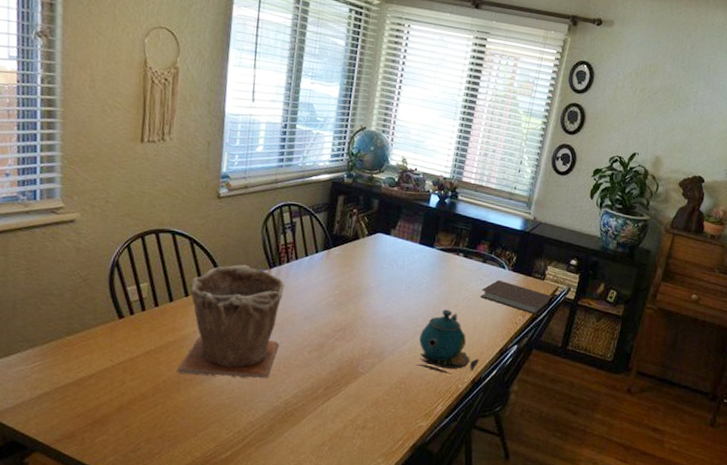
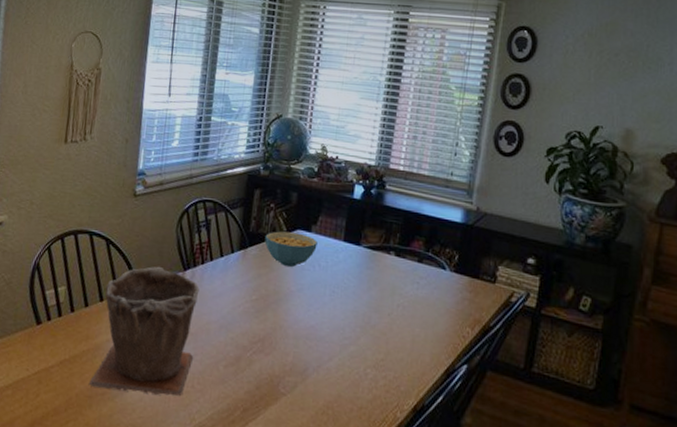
cereal bowl: none [347,234,396,266] -> present [265,231,318,267]
teapot: present [415,309,479,374] -> none [344,318,421,399]
notebook: present [480,279,553,316] -> none [418,282,508,328]

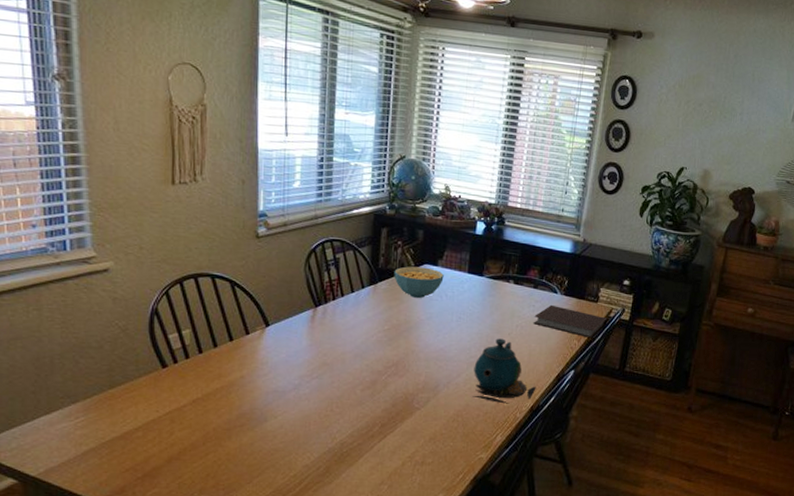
plant pot: present [88,266,200,397] -> none [225,304,332,422]
teapot: none [344,318,421,399] -> present [471,338,536,404]
notebook: none [418,282,508,328] -> present [534,304,608,339]

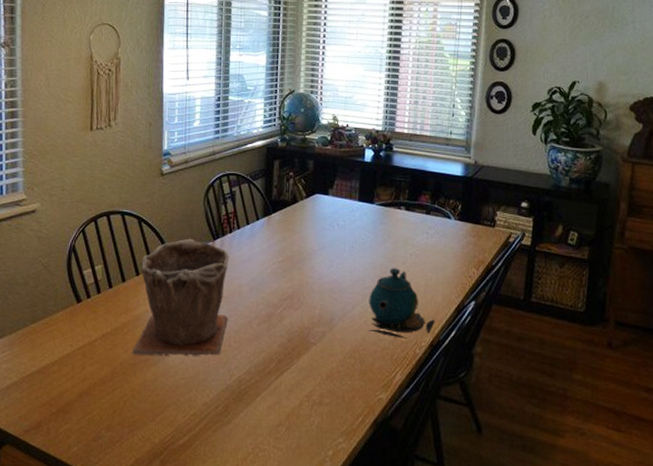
plant pot: none [225,304,332,422] -> present [131,238,230,357]
cereal bowl: present [394,266,444,298] -> none [287,197,335,228]
notebook: present [534,304,608,339] -> none [428,231,507,267]

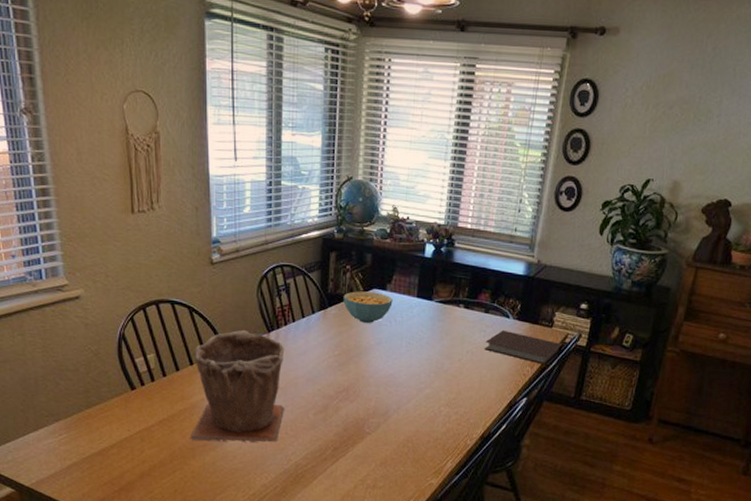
cereal bowl: none [287,197,335,228] -> present [343,291,393,323]
teapot: present [367,268,435,339] -> none [421,364,487,431]
notebook: none [428,231,507,267] -> present [485,329,563,366]

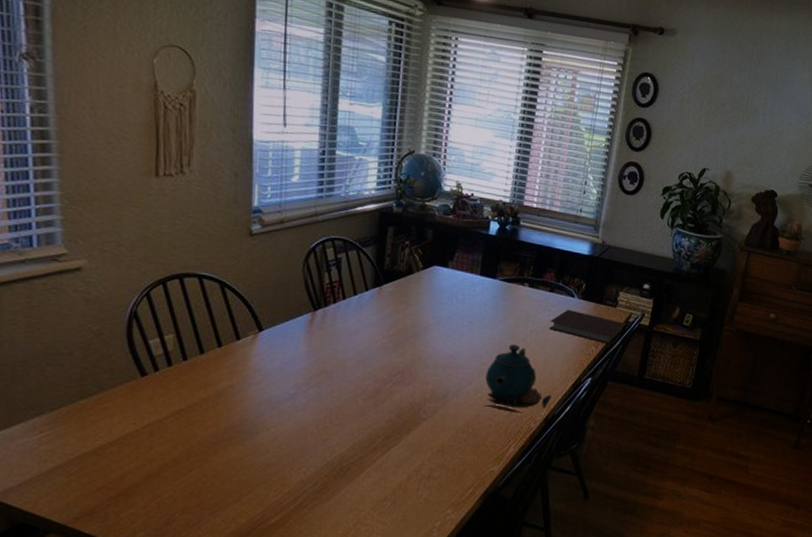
plant pot: present [189,329,285,443] -> none [212,307,333,434]
cereal bowl: present [343,291,393,323] -> none [400,268,455,301]
teapot: none [421,364,487,431] -> present [482,344,552,413]

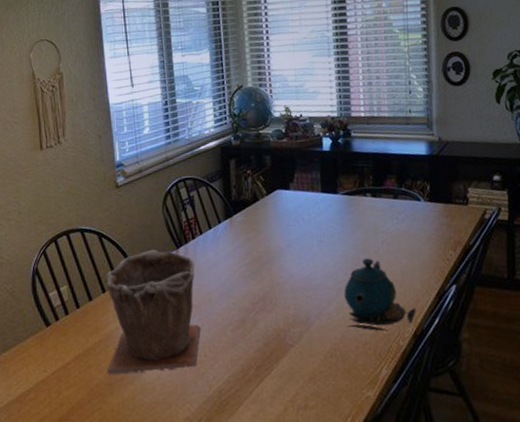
plant pot: none [212,307,333,434] -> present [105,249,201,375]
notebook: present [549,309,627,345] -> none [399,214,484,247]

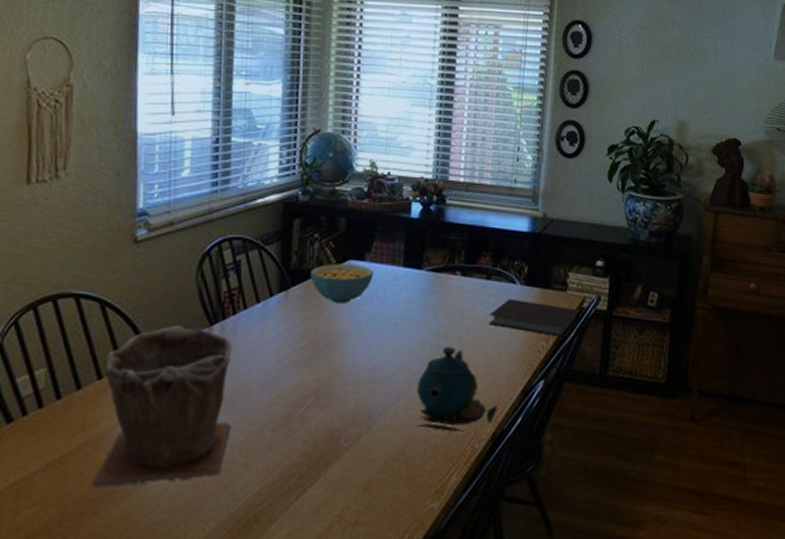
cereal bowl: none [247,193,298,226] -> present [310,264,373,303]
notebook: none [399,214,484,247] -> present [489,298,580,338]

